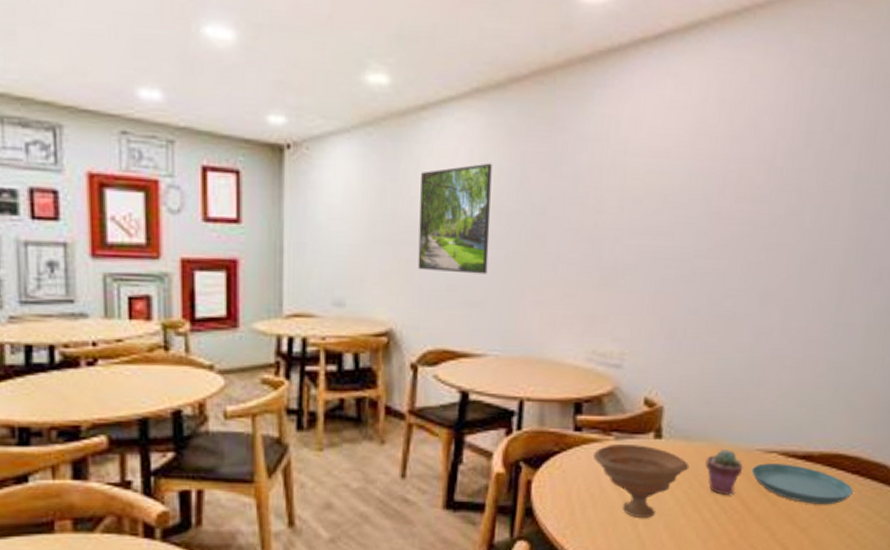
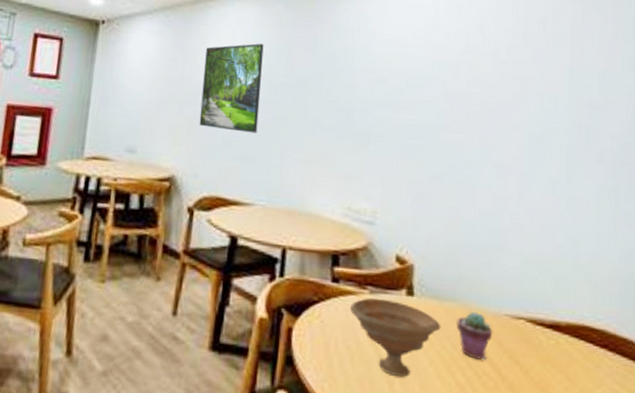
saucer: present [752,462,854,505] -> none [502,328,605,379]

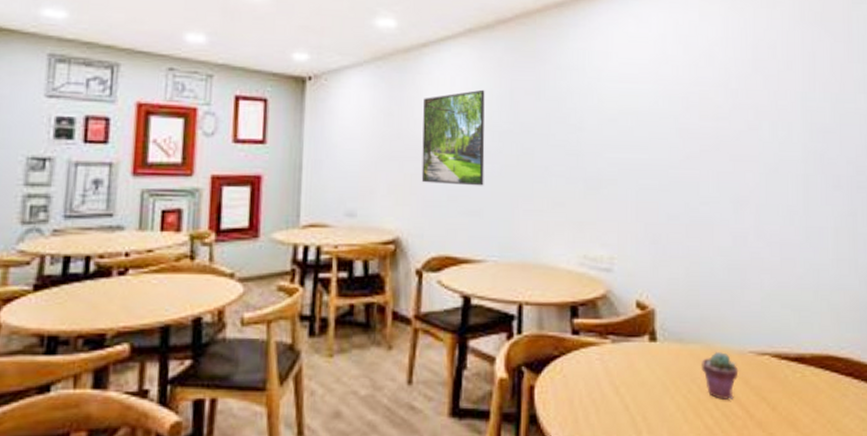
bowl: present [349,298,441,378] -> none [591,346,686,426]

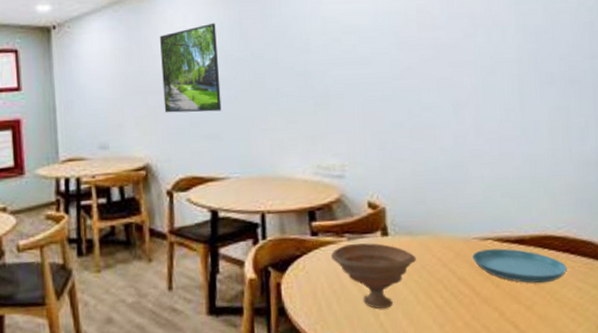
bowl: none [591,346,686,426] -> present [330,243,417,309]
potted succulent: present [701,351,739,399] -> none [430,240,465,282]
saucer: none [748,365,851,410] -> present [473,248,568,284]

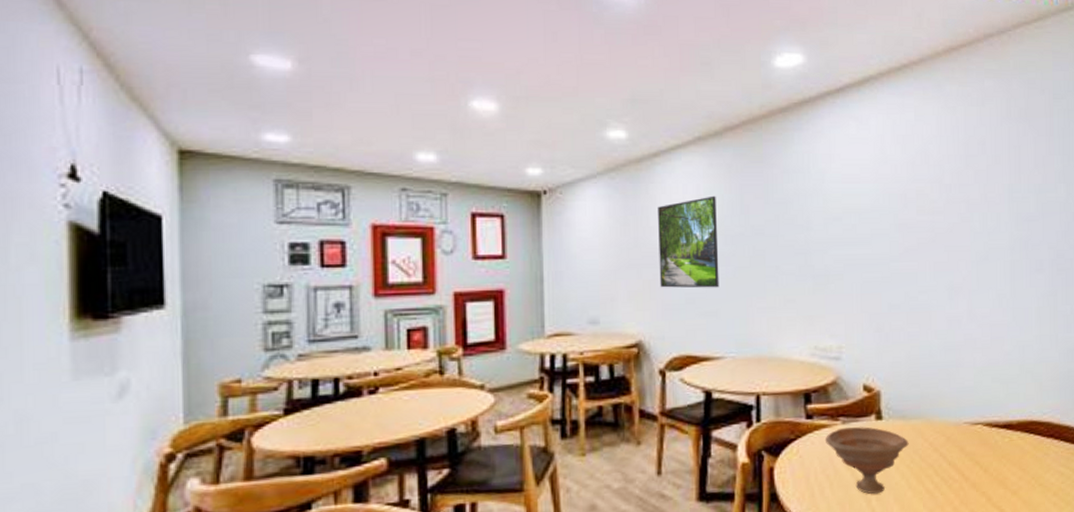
saucer: present [473,248,568,284] -> none [963,433,1051,469]

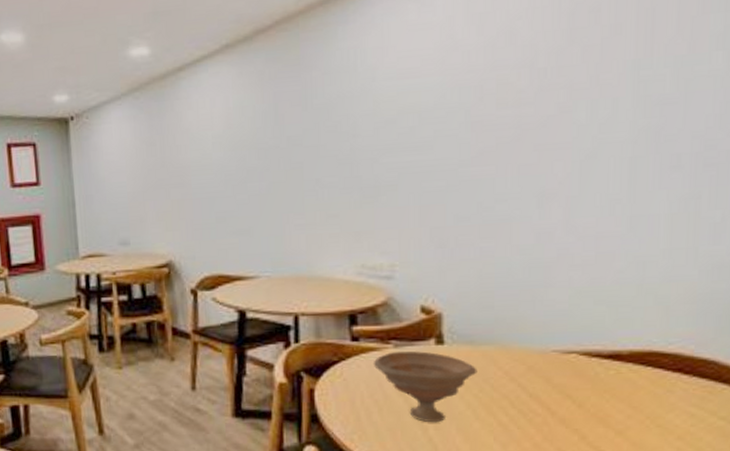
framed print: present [658,195,719,288] -> none [184,107,252,208]

